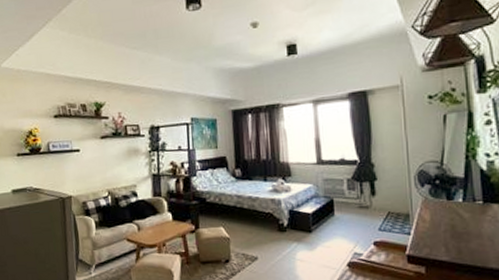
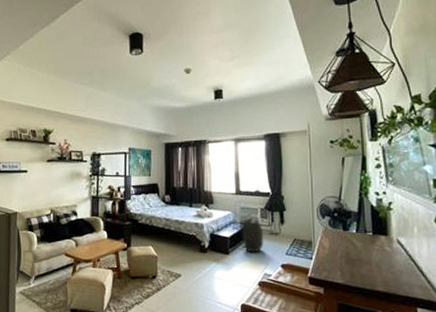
backpack: none [323,190,353,230] -> present [240,217,264,253]

